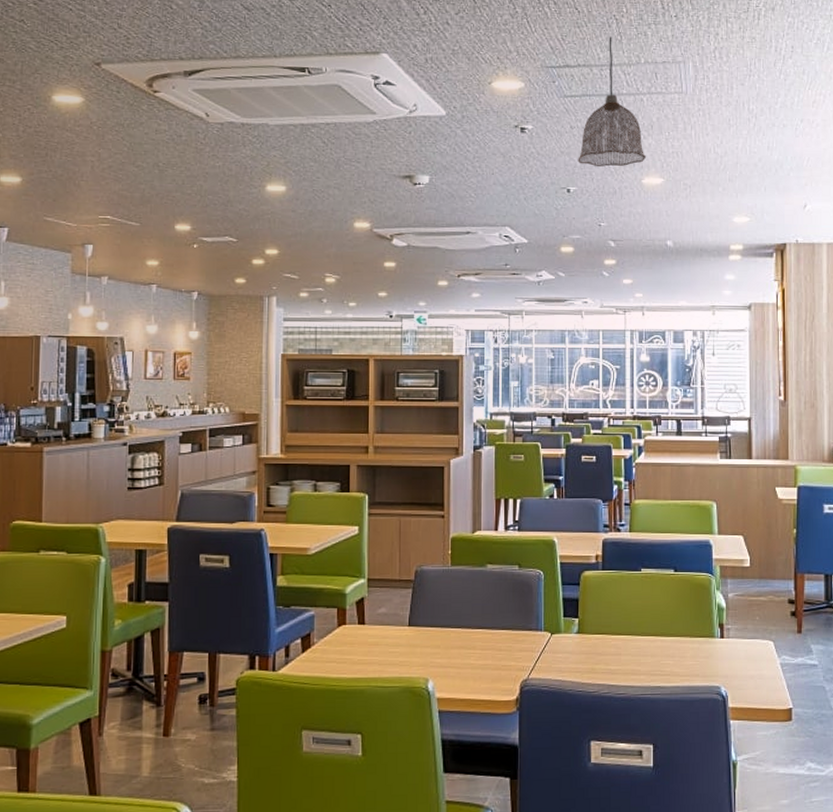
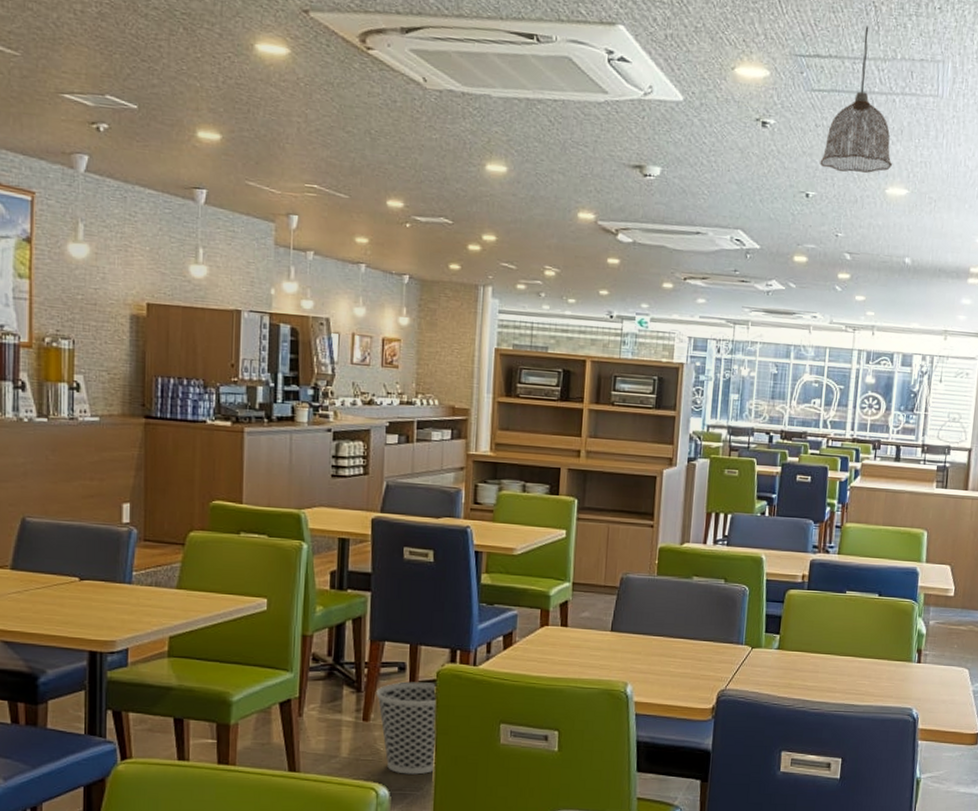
wastebasket: none [176,691,238,791] -> present [376,682,437,775]

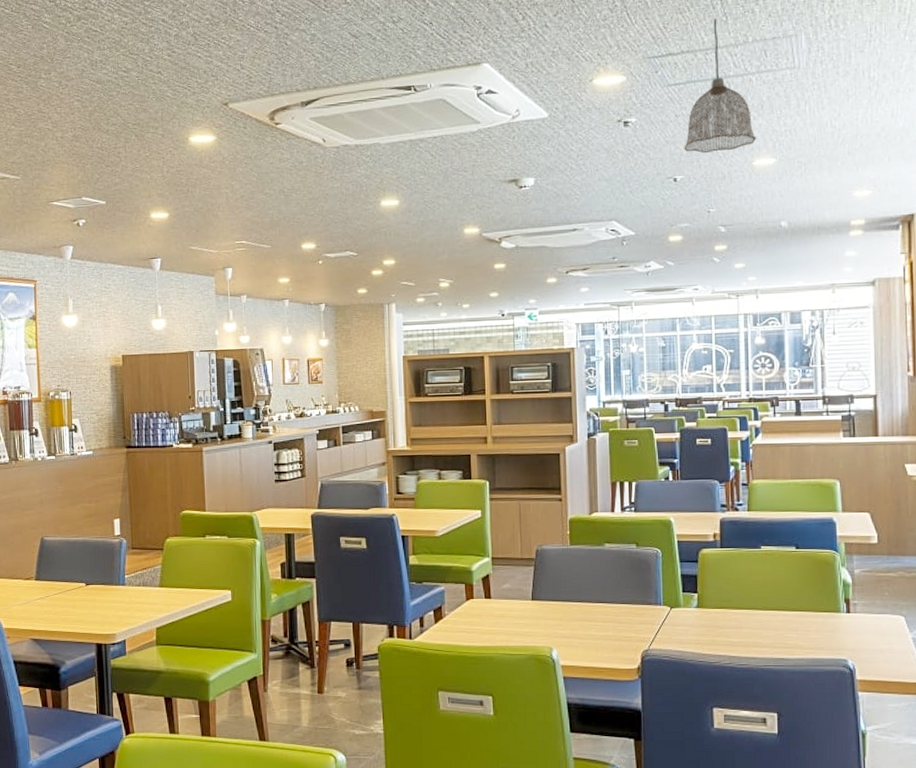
wastebasket: present [376,682,437,775] -> none [327,656,384,741]

